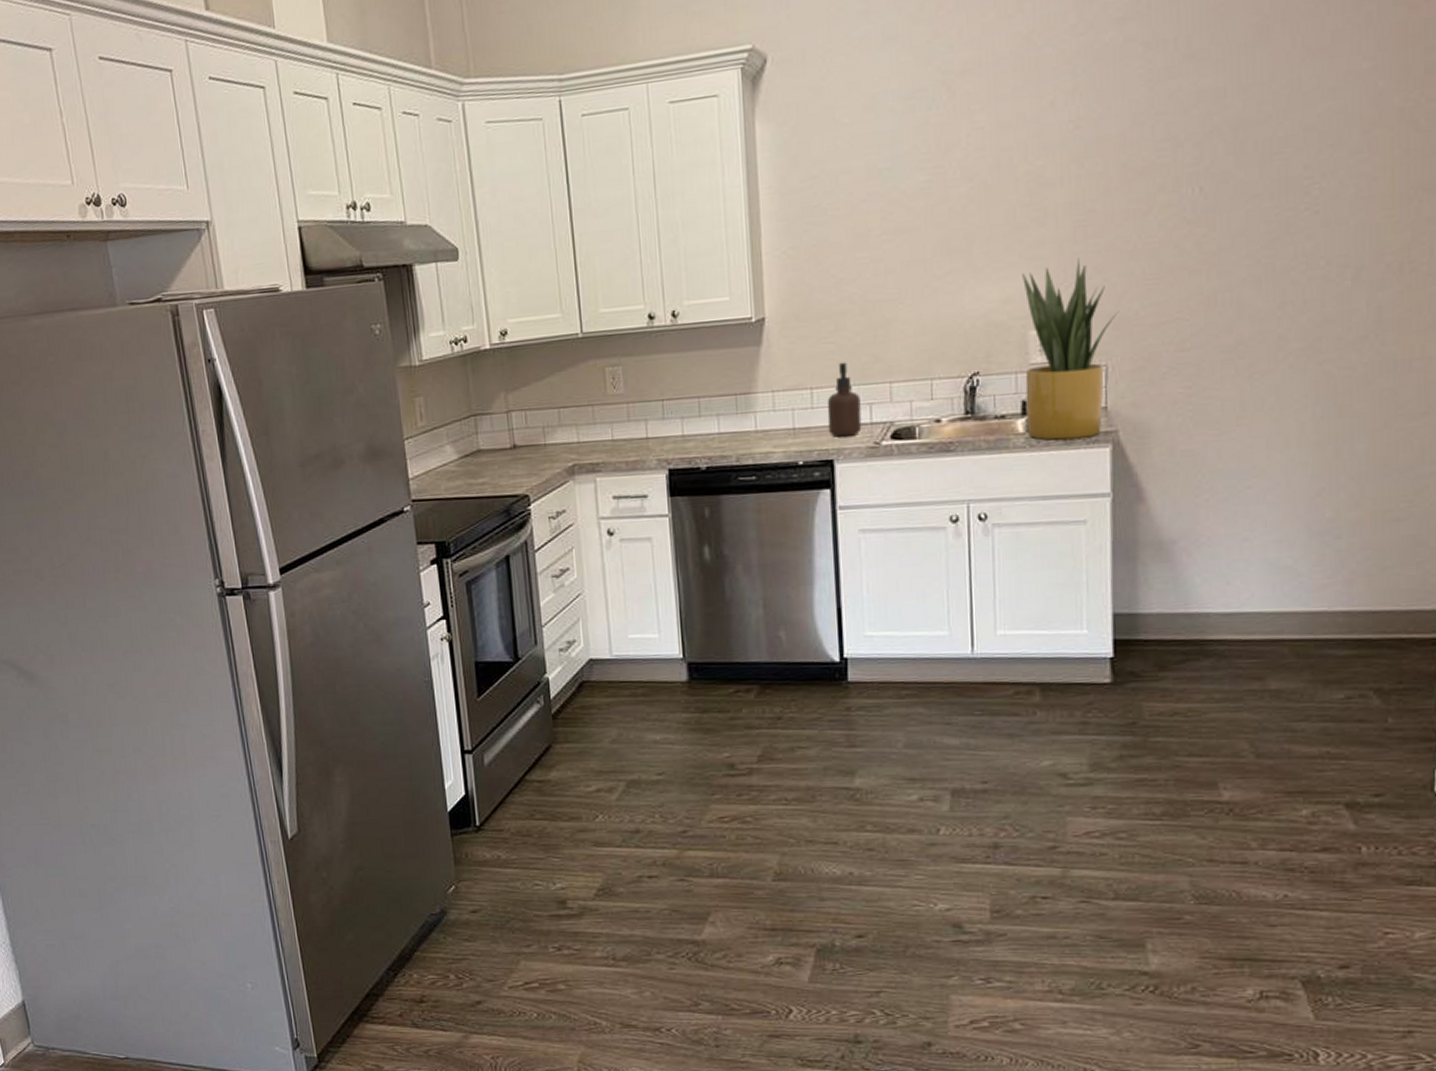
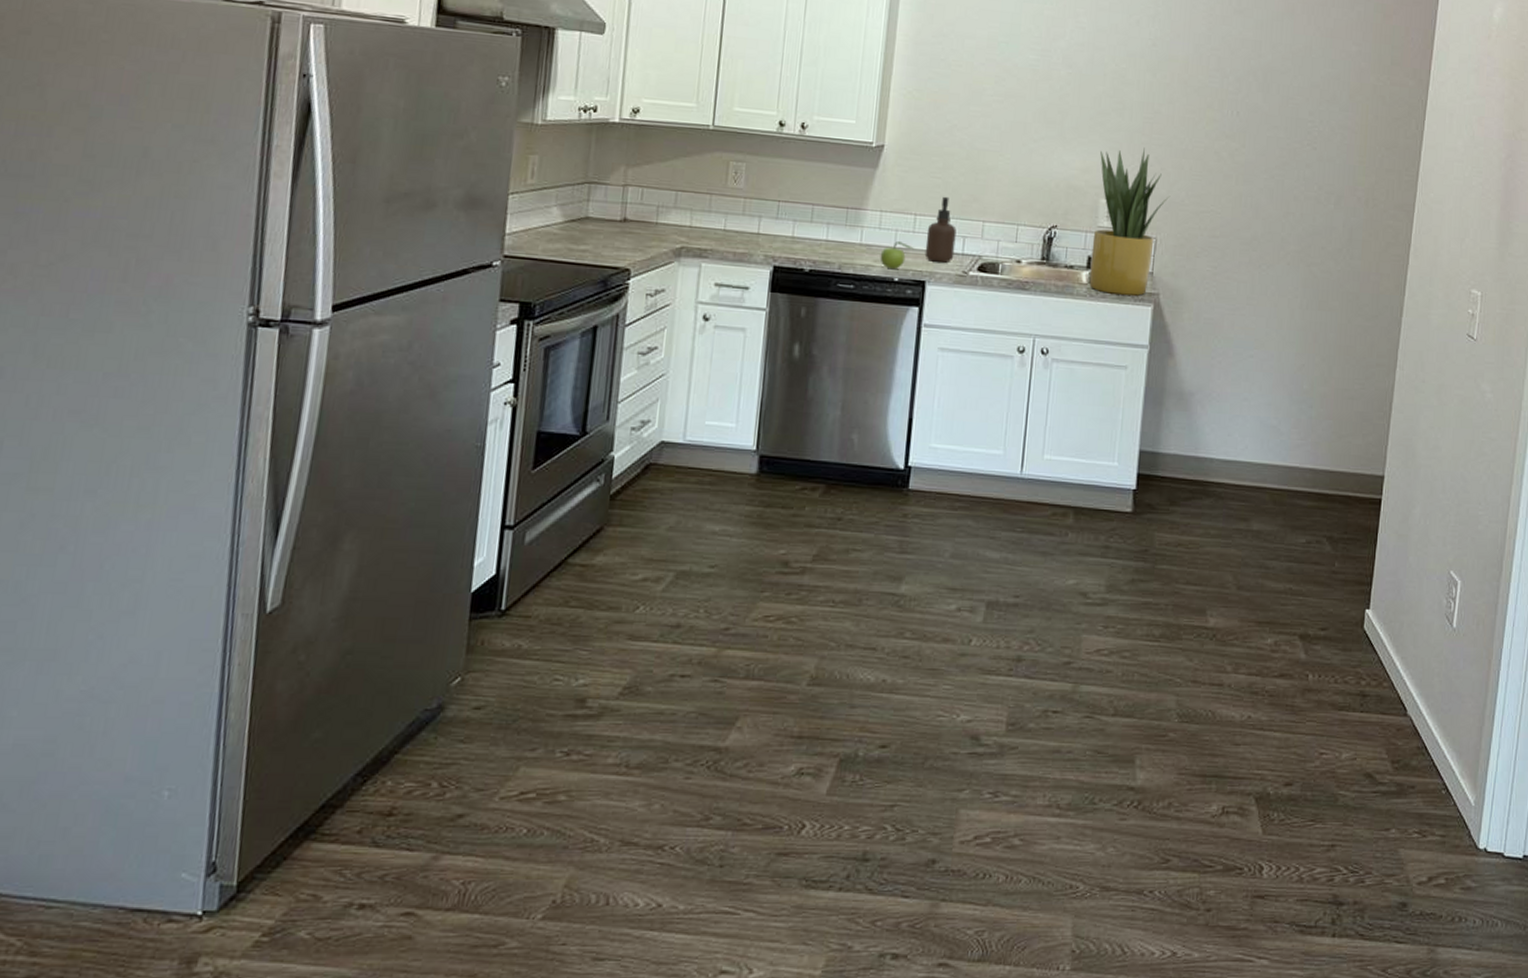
fruit: none [779,421,815,453] -> present [880,241,914,270]

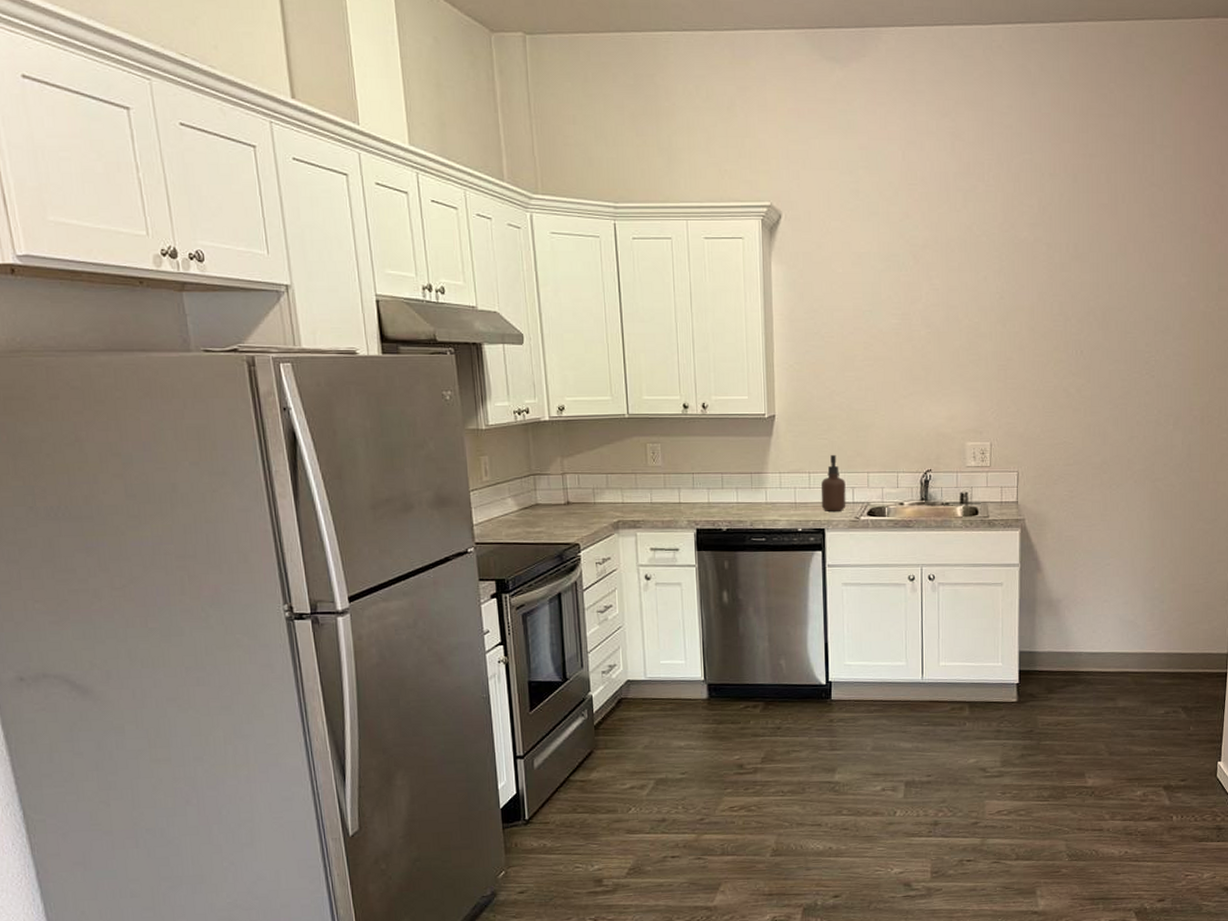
fruit: present [880,241,914,270] -> none [784,497,811,522]
planter: present [1089,147,1171,296] -> none [963,392,1028,523]

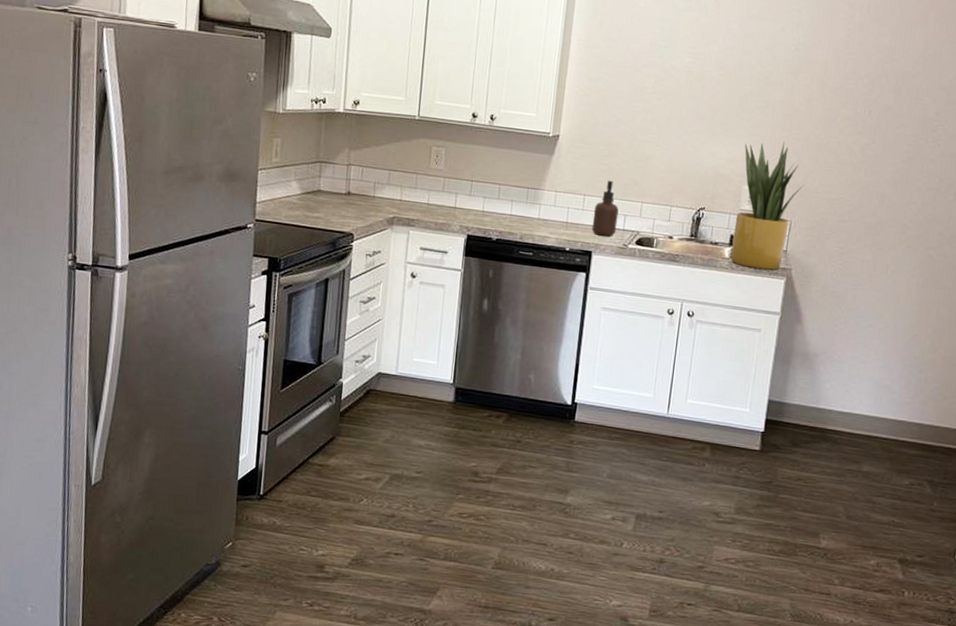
planter: none [963,392,1028,523] -> present [731,141,806,270]

